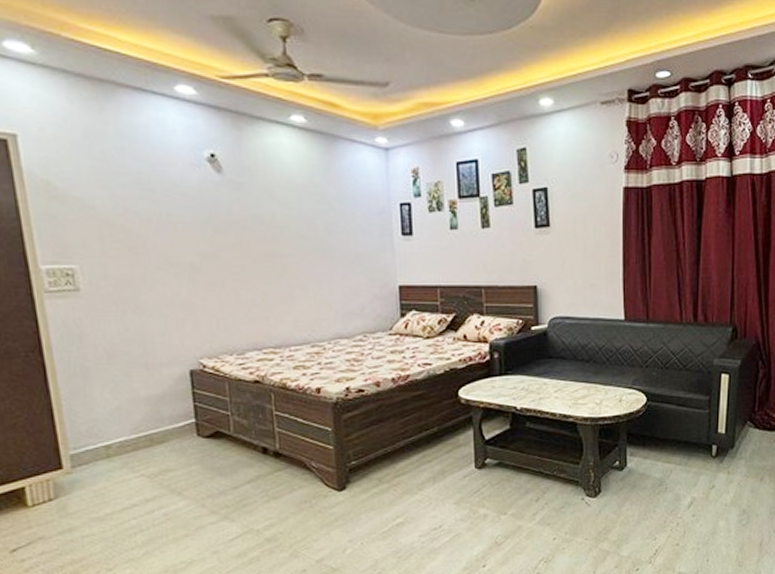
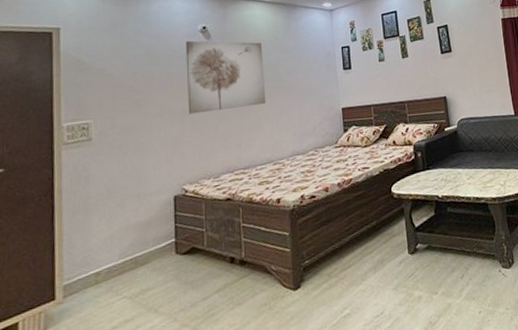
wall art: none [188,172,300,272] -> present [185,40,267,114]

